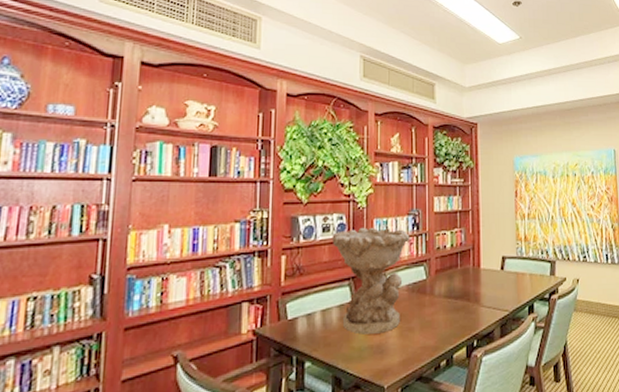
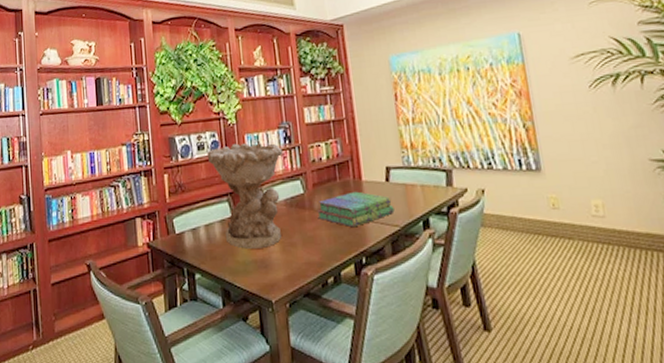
stack of books: none [437,278,506,313] -> present [317,191,395,228]

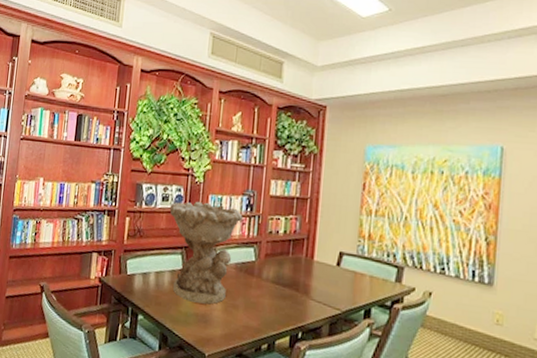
stack of books: present [317,191,395,228] -> none [264,268,339,303]

